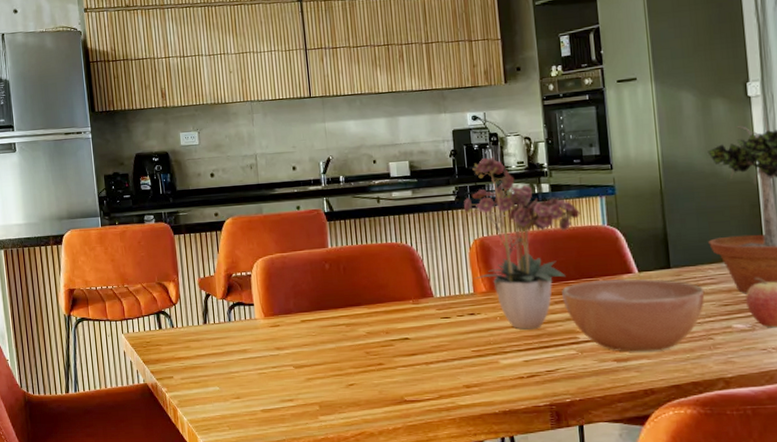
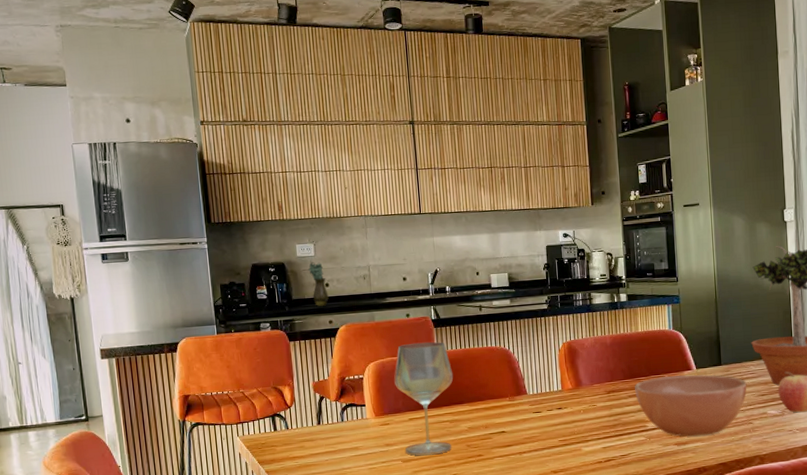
vase: none [193,150,214,198] -> present [308,261,329,306]
wine glass: none [283,236,350,362] -> present [393,342,454,456]
flower arrangement: present [464,156,581,329] -> none [555,270,652,420]

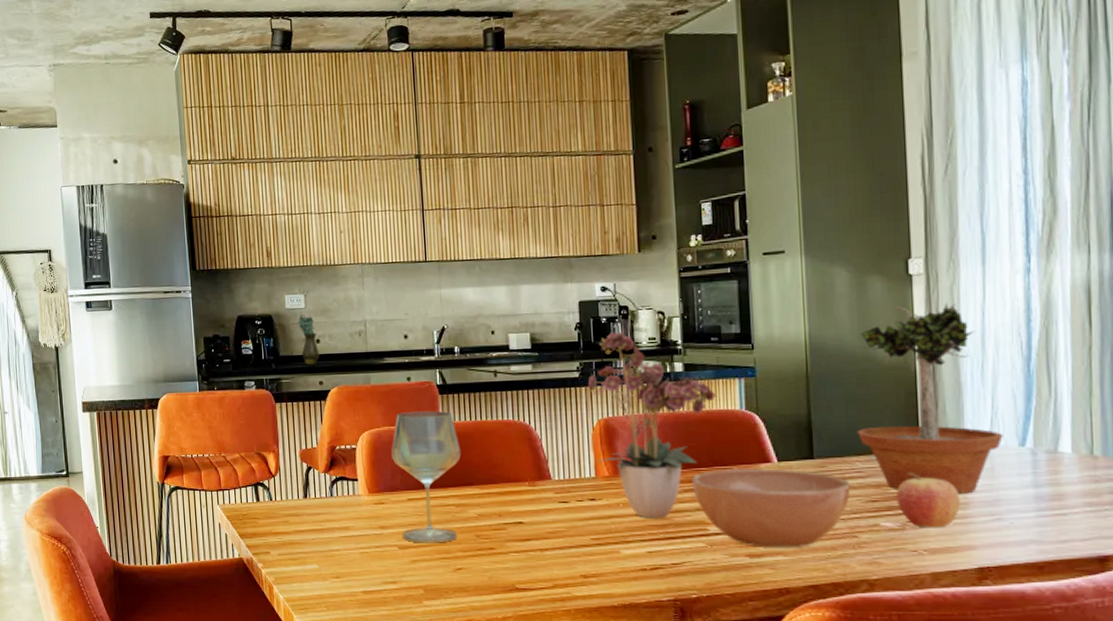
flower arrangement: none [555,270,652,420] -> present [588,331,717,518]

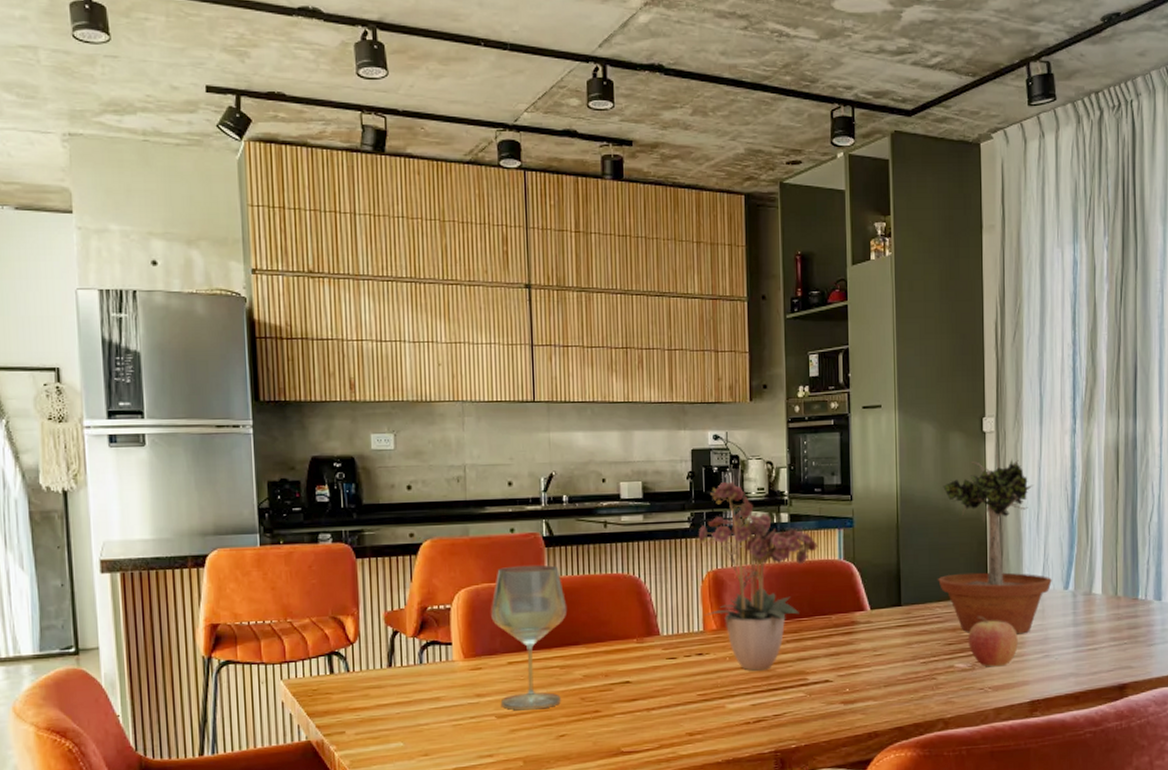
vase: present [298,314,320,365] -> none [385,456,411,514]
bowl: present [691,468,851,548] -> none [793,616,931,693]

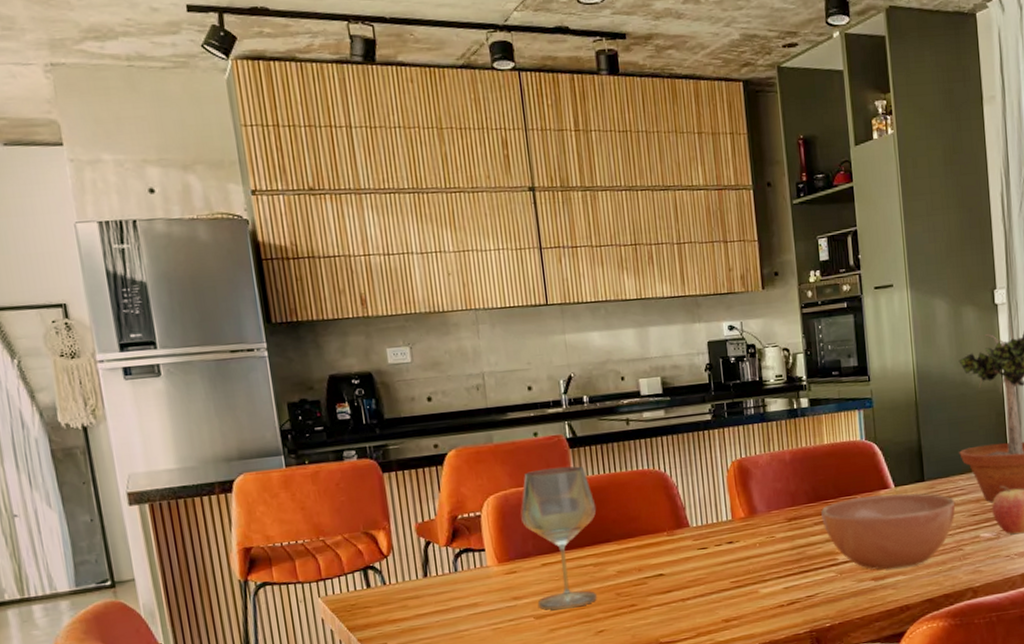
flower arrangement: present [699,481,819,671] -> none [721,370,840,555]
bowl: none [793,616,931,693] -> present [820,493,956,569]

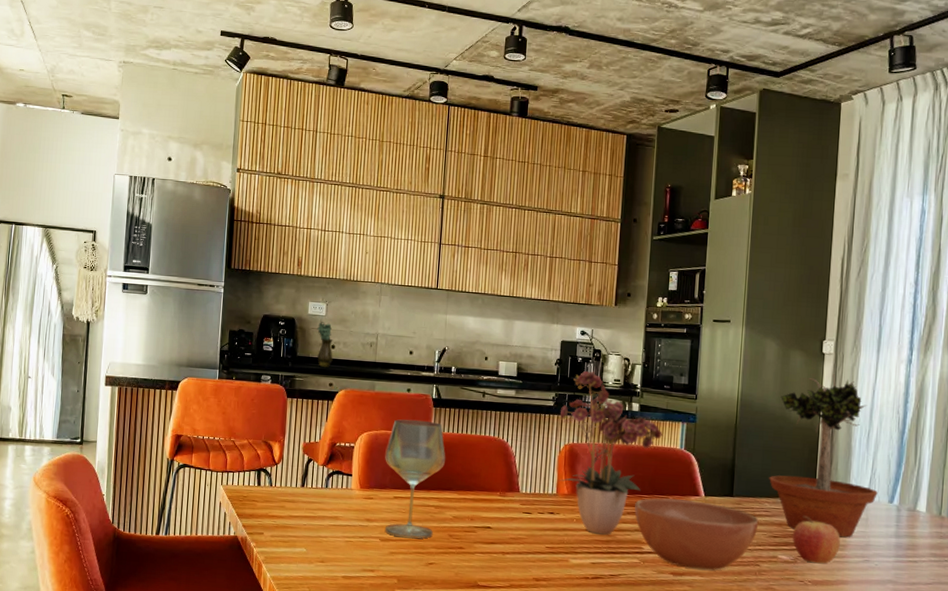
vase: none [404,369,433,427] -> present [317,321,333,367]
flower arrangement: none [721,370,840,555] -> present [558,371,663,535]

